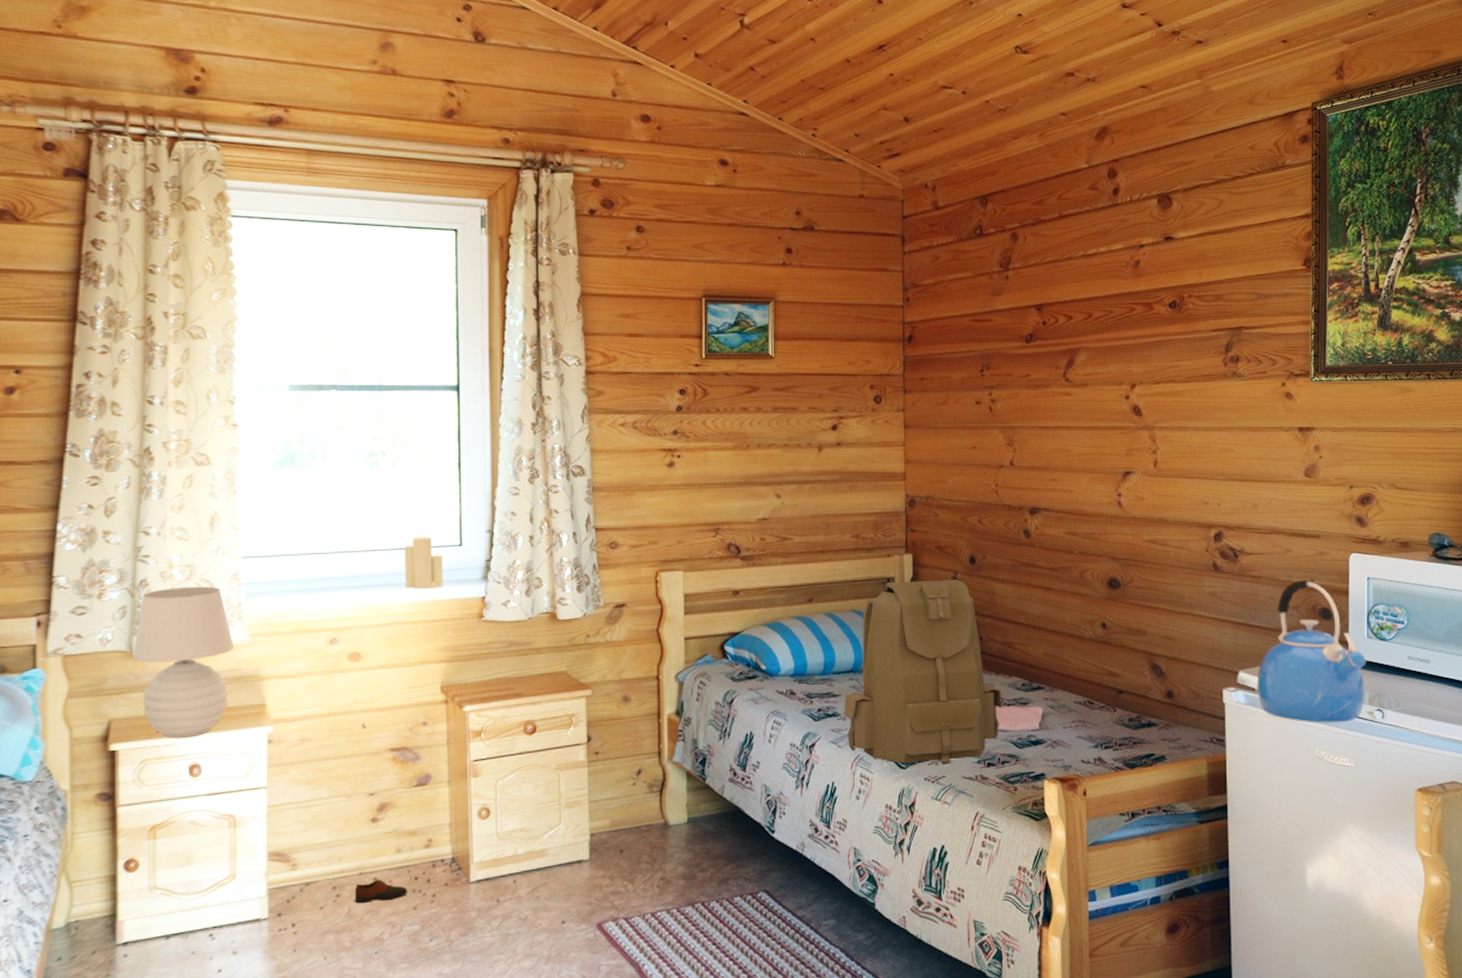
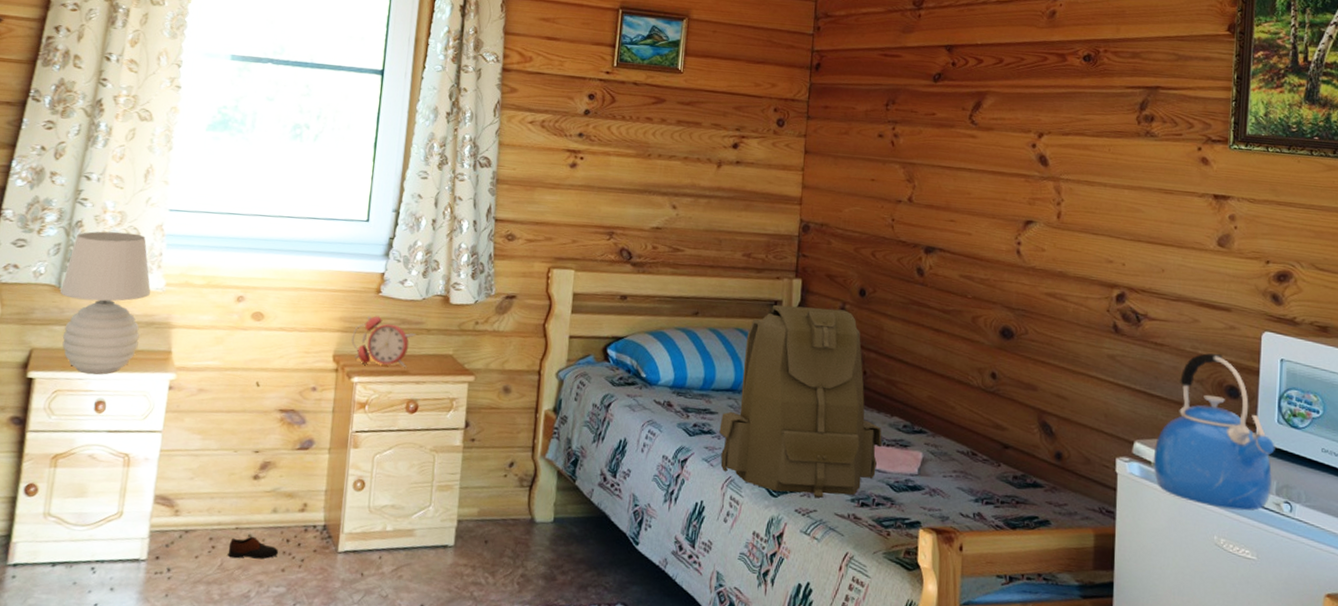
candle: present [405,531,444,590] -> none [311,204,350,260]
alarm clock: none [458,641,526,691] -> present [351,316,416,368]

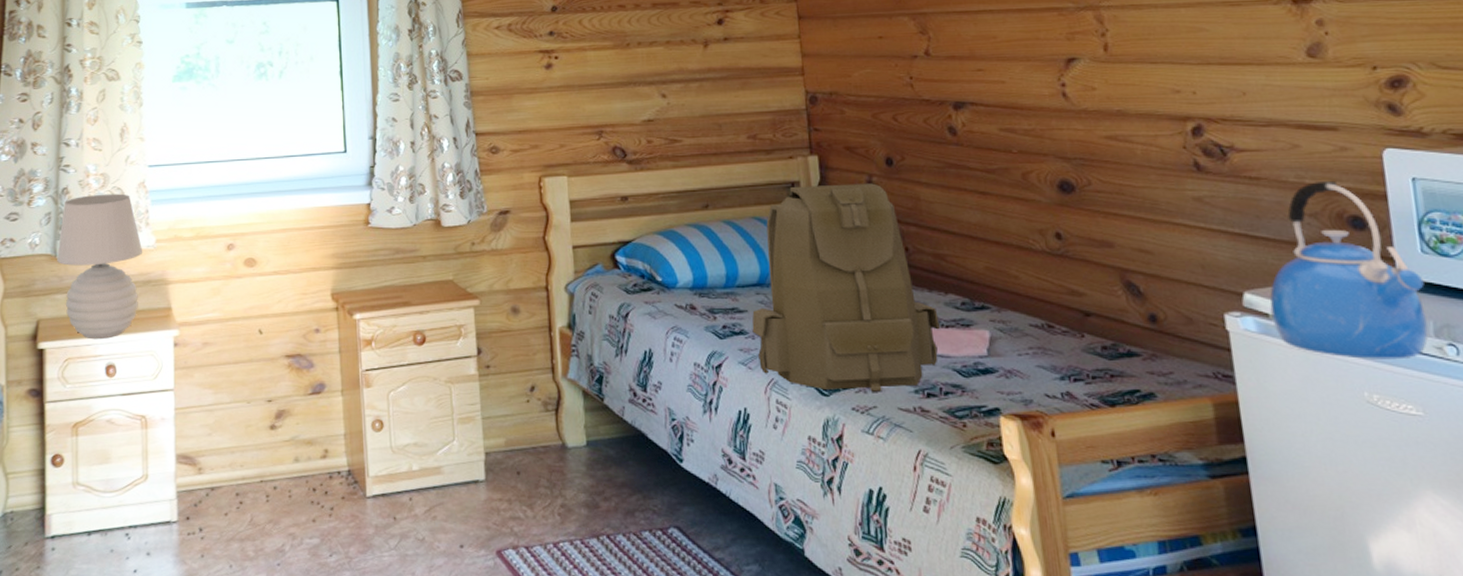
shoe: present [227,536,279,559] -> none [256,488,307,512]
alarm clock: present [351,316,416,368] -> none [347,248,412,299]

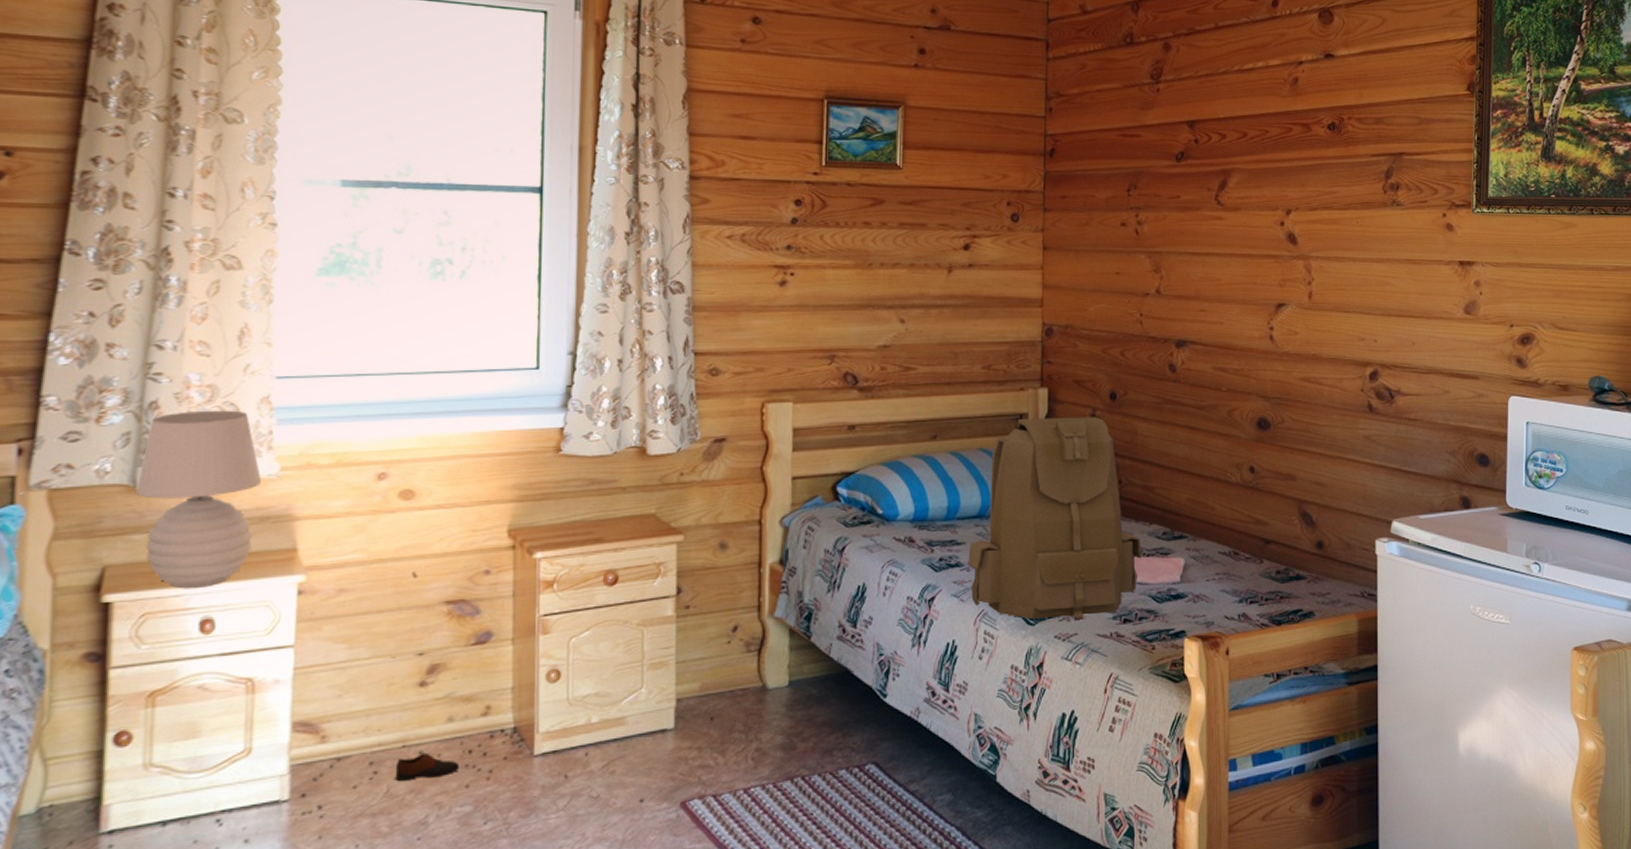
shoe: none [256,488,307,512] -> present [395,752,460,780]
kettle: present [1269,181,1428,360] -> none [1411,424,1524,577]

